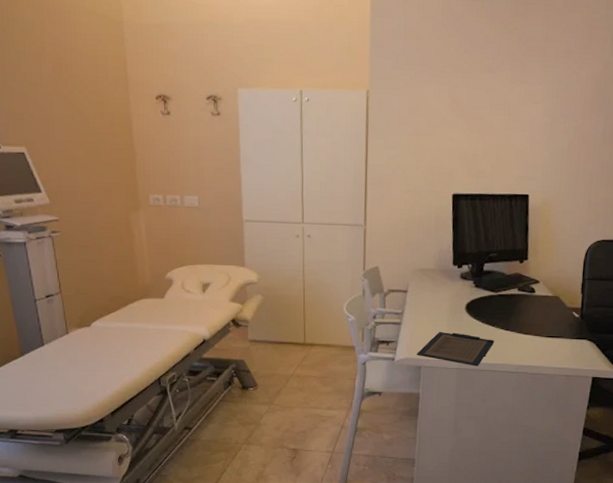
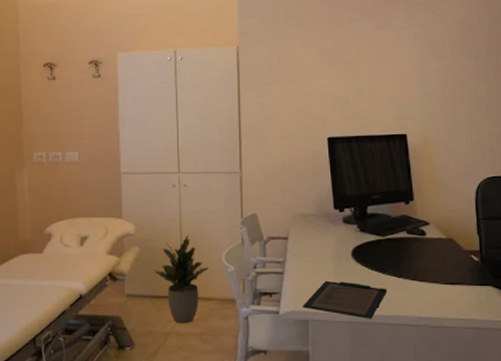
potted plant: none [277,285,331,368] -> present [155,234,210,324]

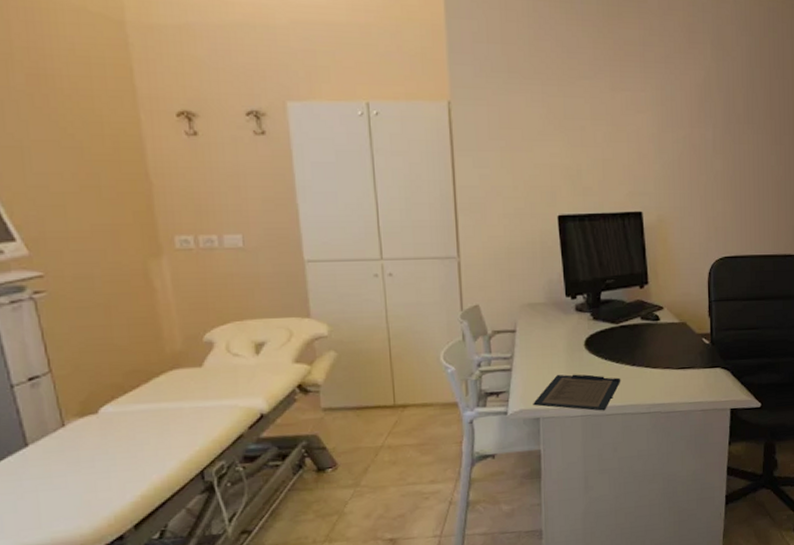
potted plant: present [155,234,210,324] -> none [358,333,426,436]

